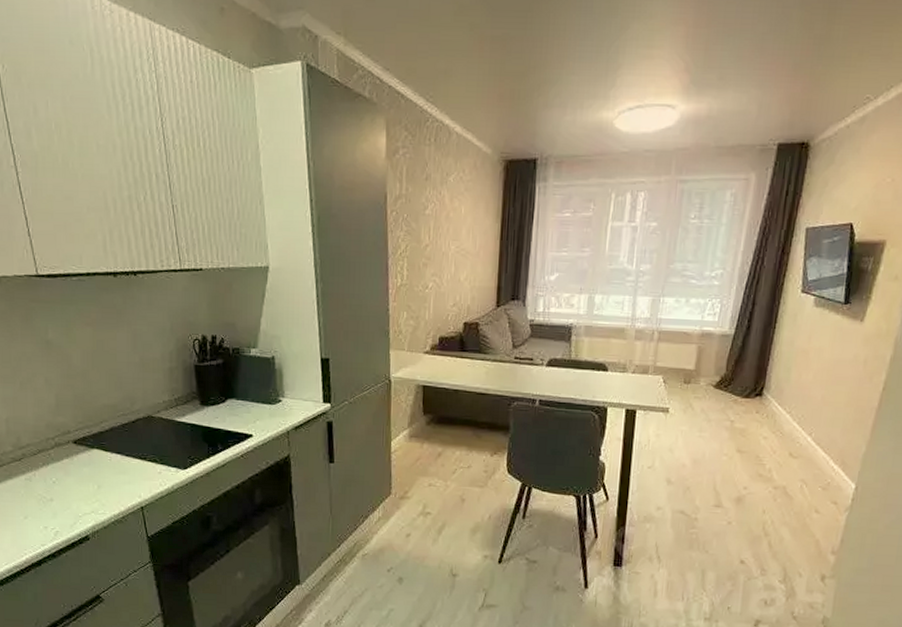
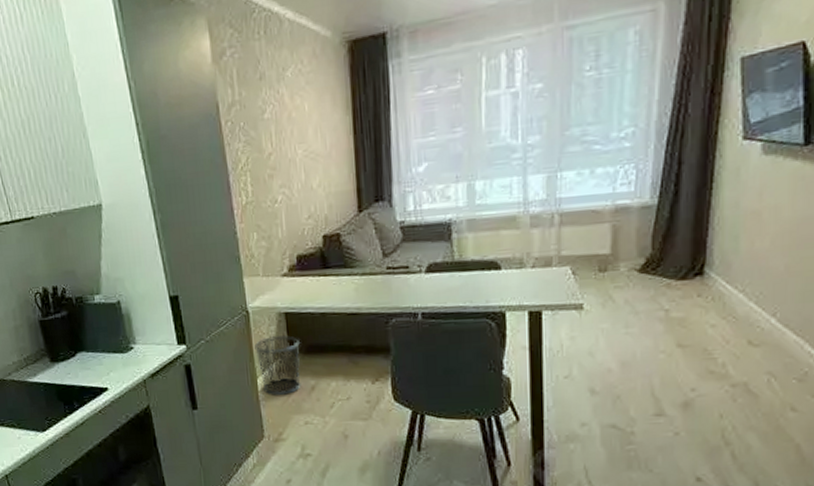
waste bin: none [392,404,433,458] -> present [254,335,301,395]

